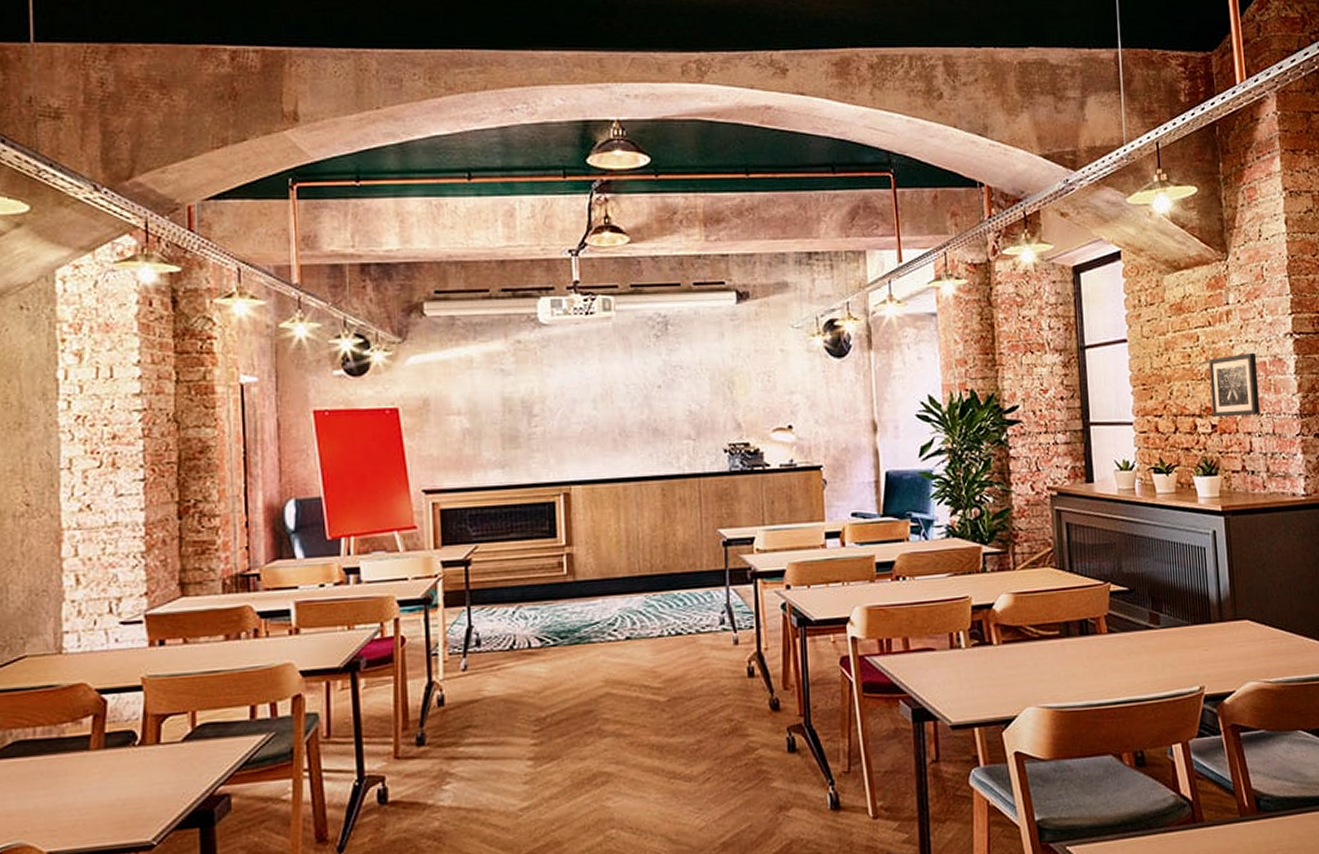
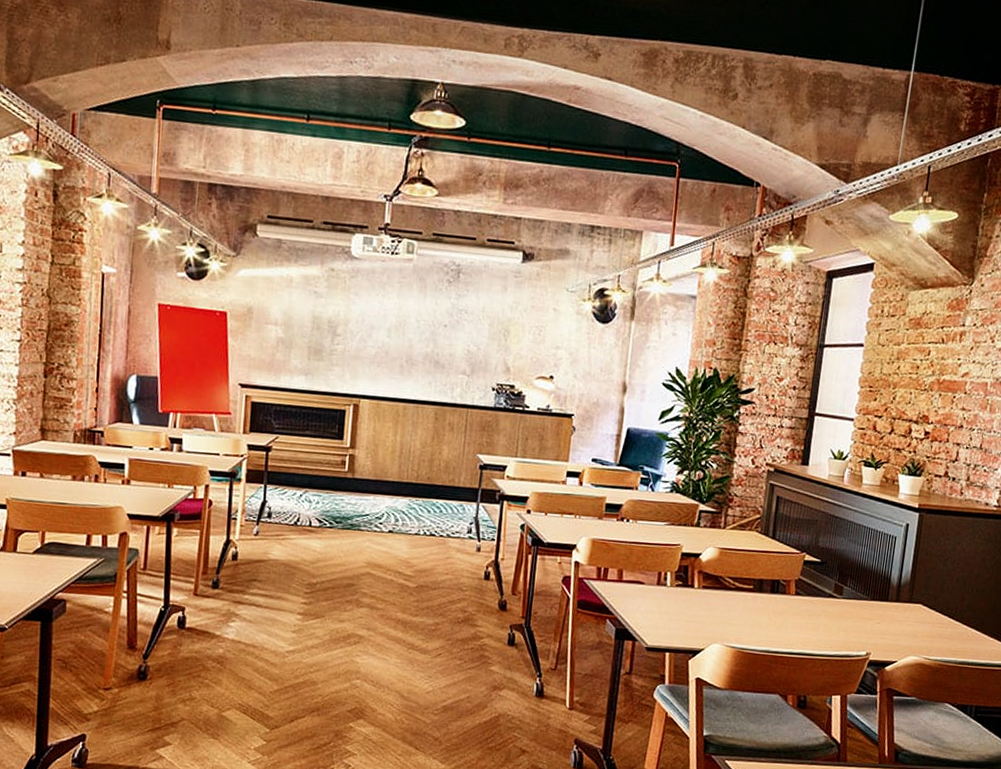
wall art: present [1208,352,1260,418] -> none [927,372,980,429]

